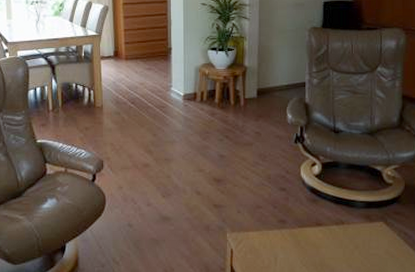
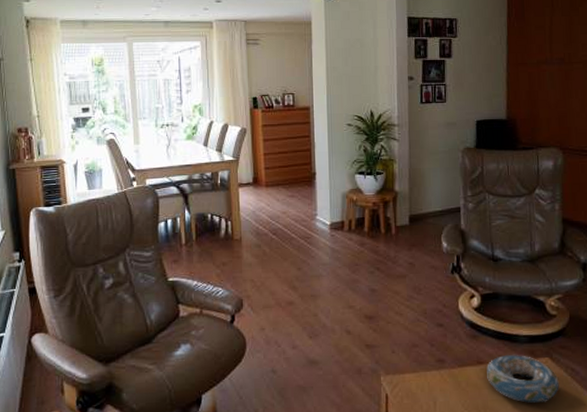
decorative bowl: none [325,219,392,262] -> present [487,355,559,403]

